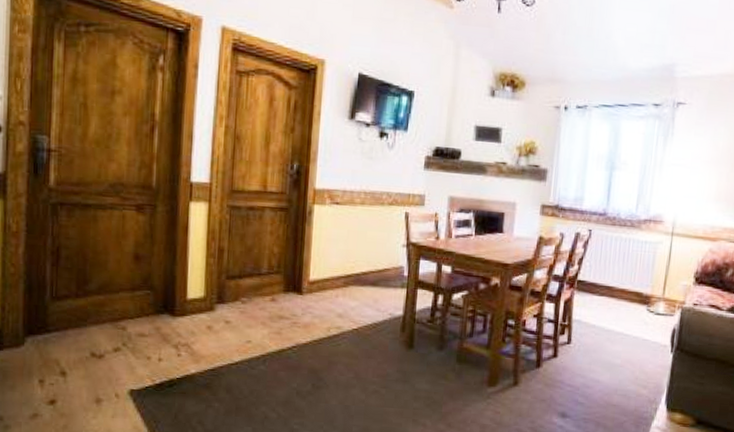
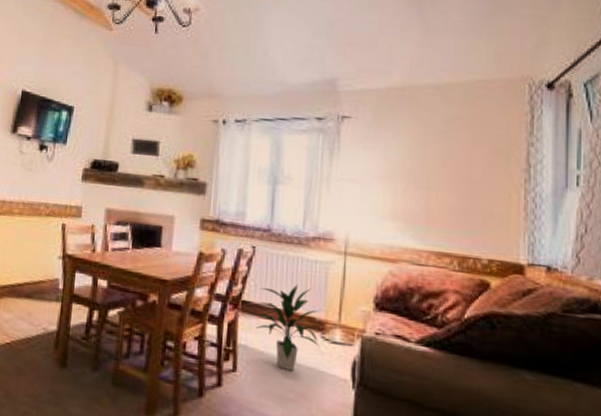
indoor plant: none [589,263,645,340] -> present [256,284,319,371]

